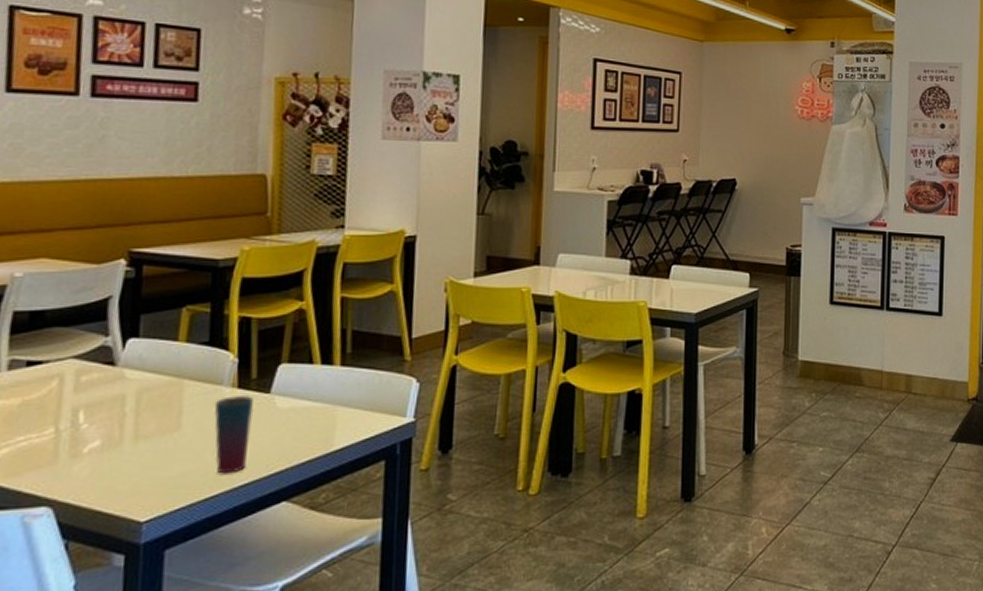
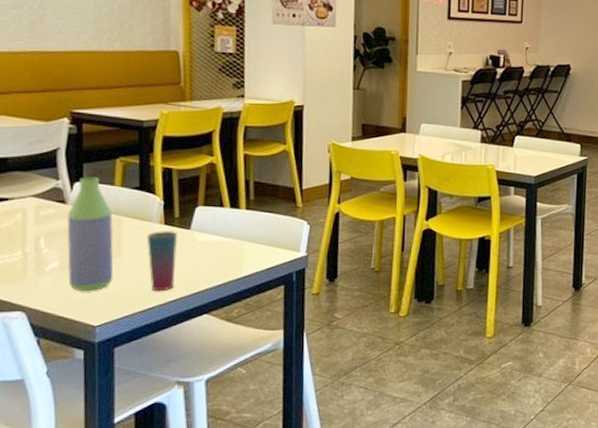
bottle: none [111,330,174,478] -> present [67,176,114,292]

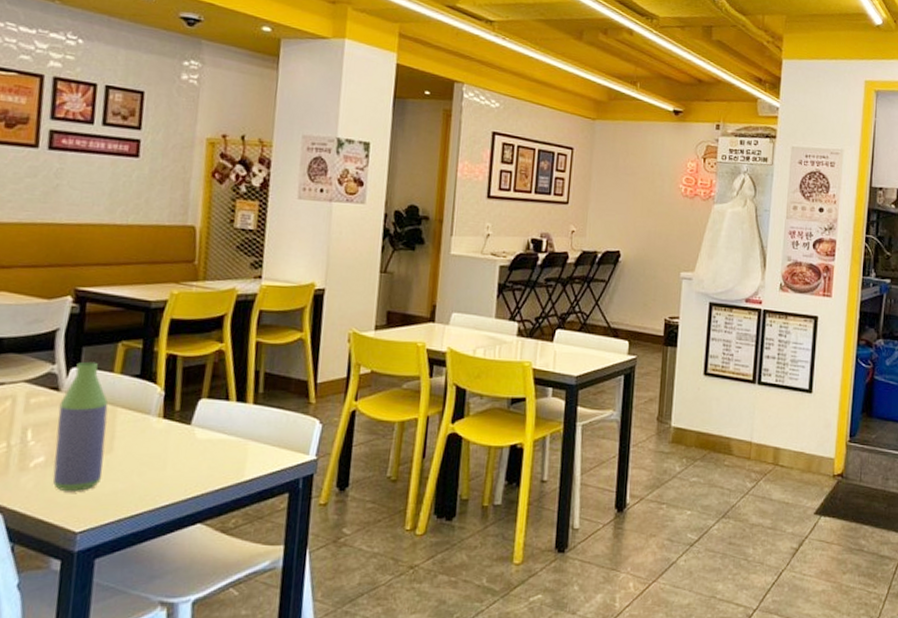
cup: present [146,231,178,292] -> none [141,425,176,495]

